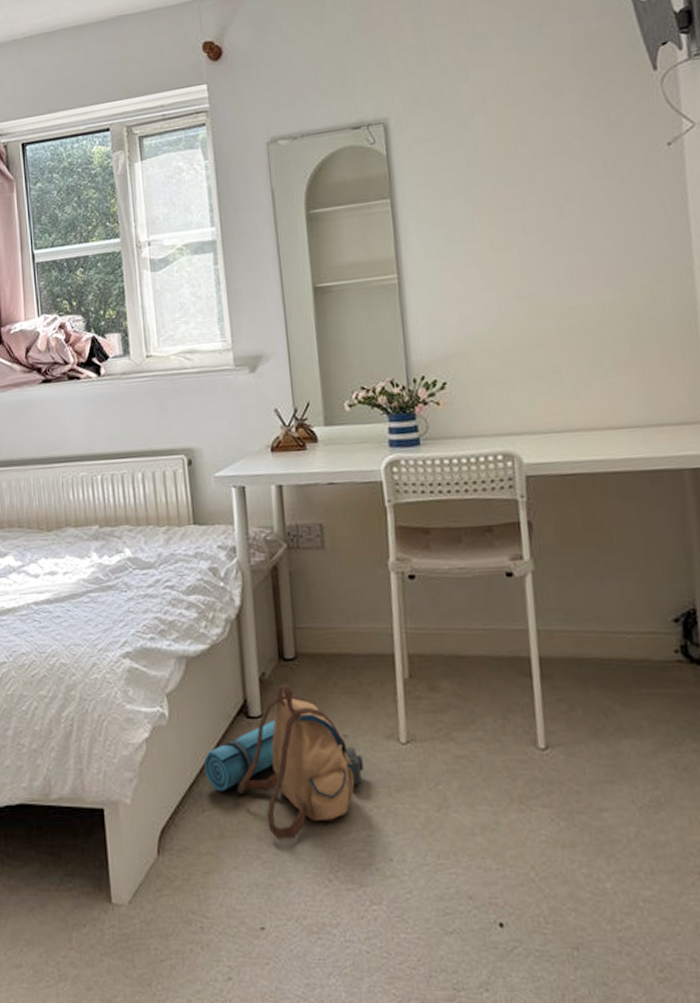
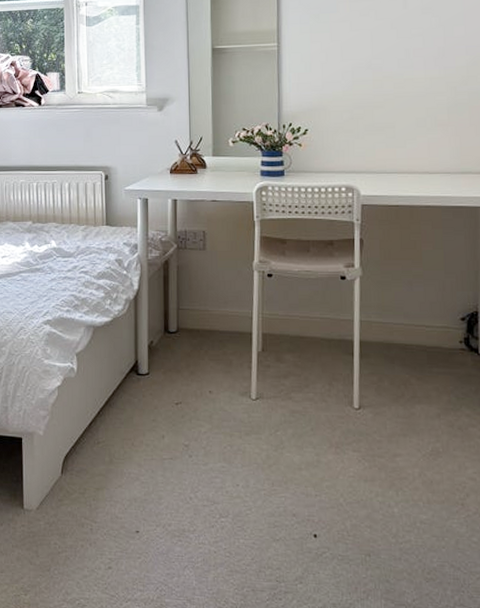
backpack: present [203,684,364,839] -> none [101,351,223,467]

